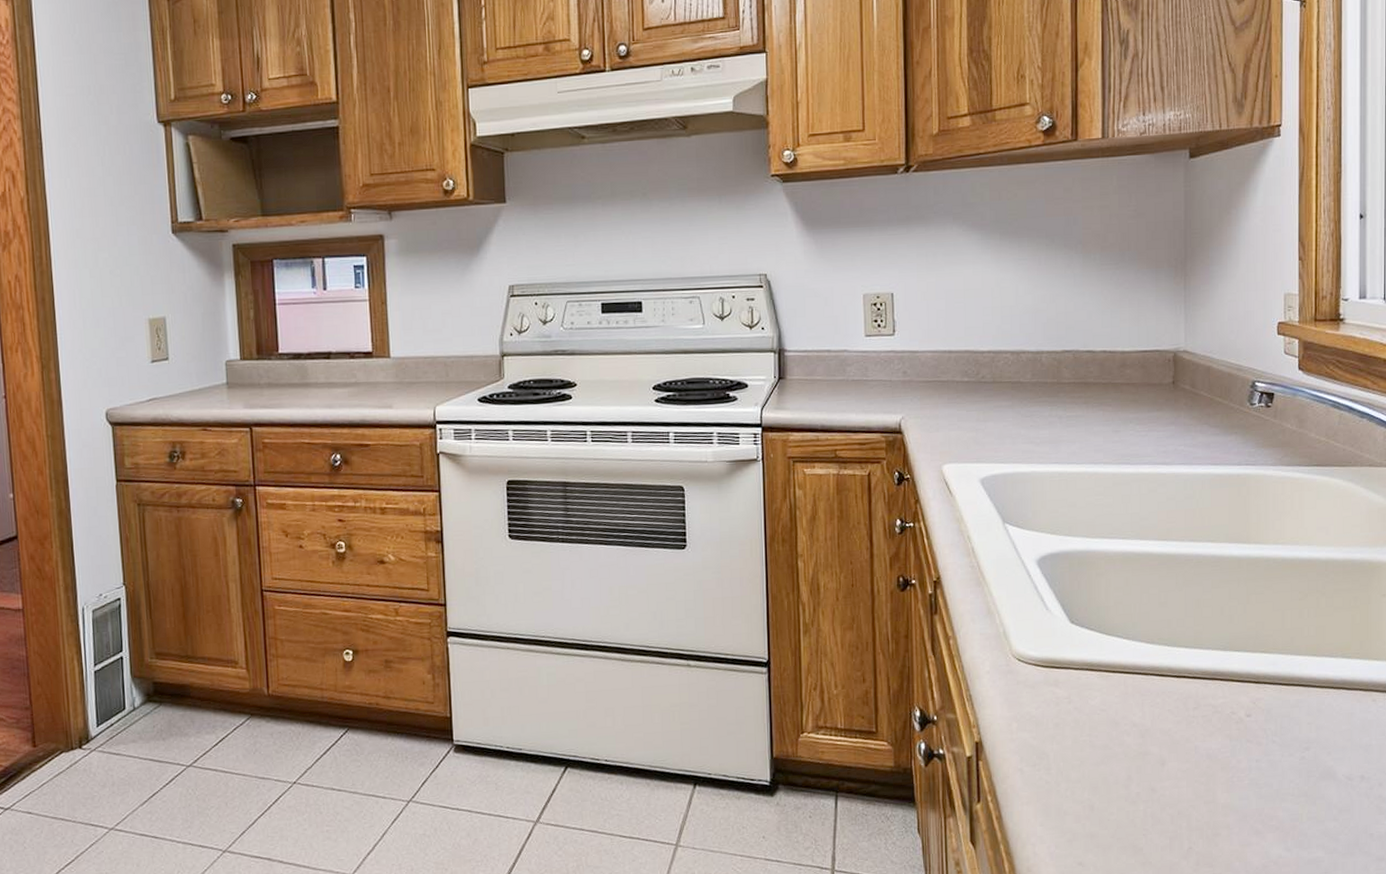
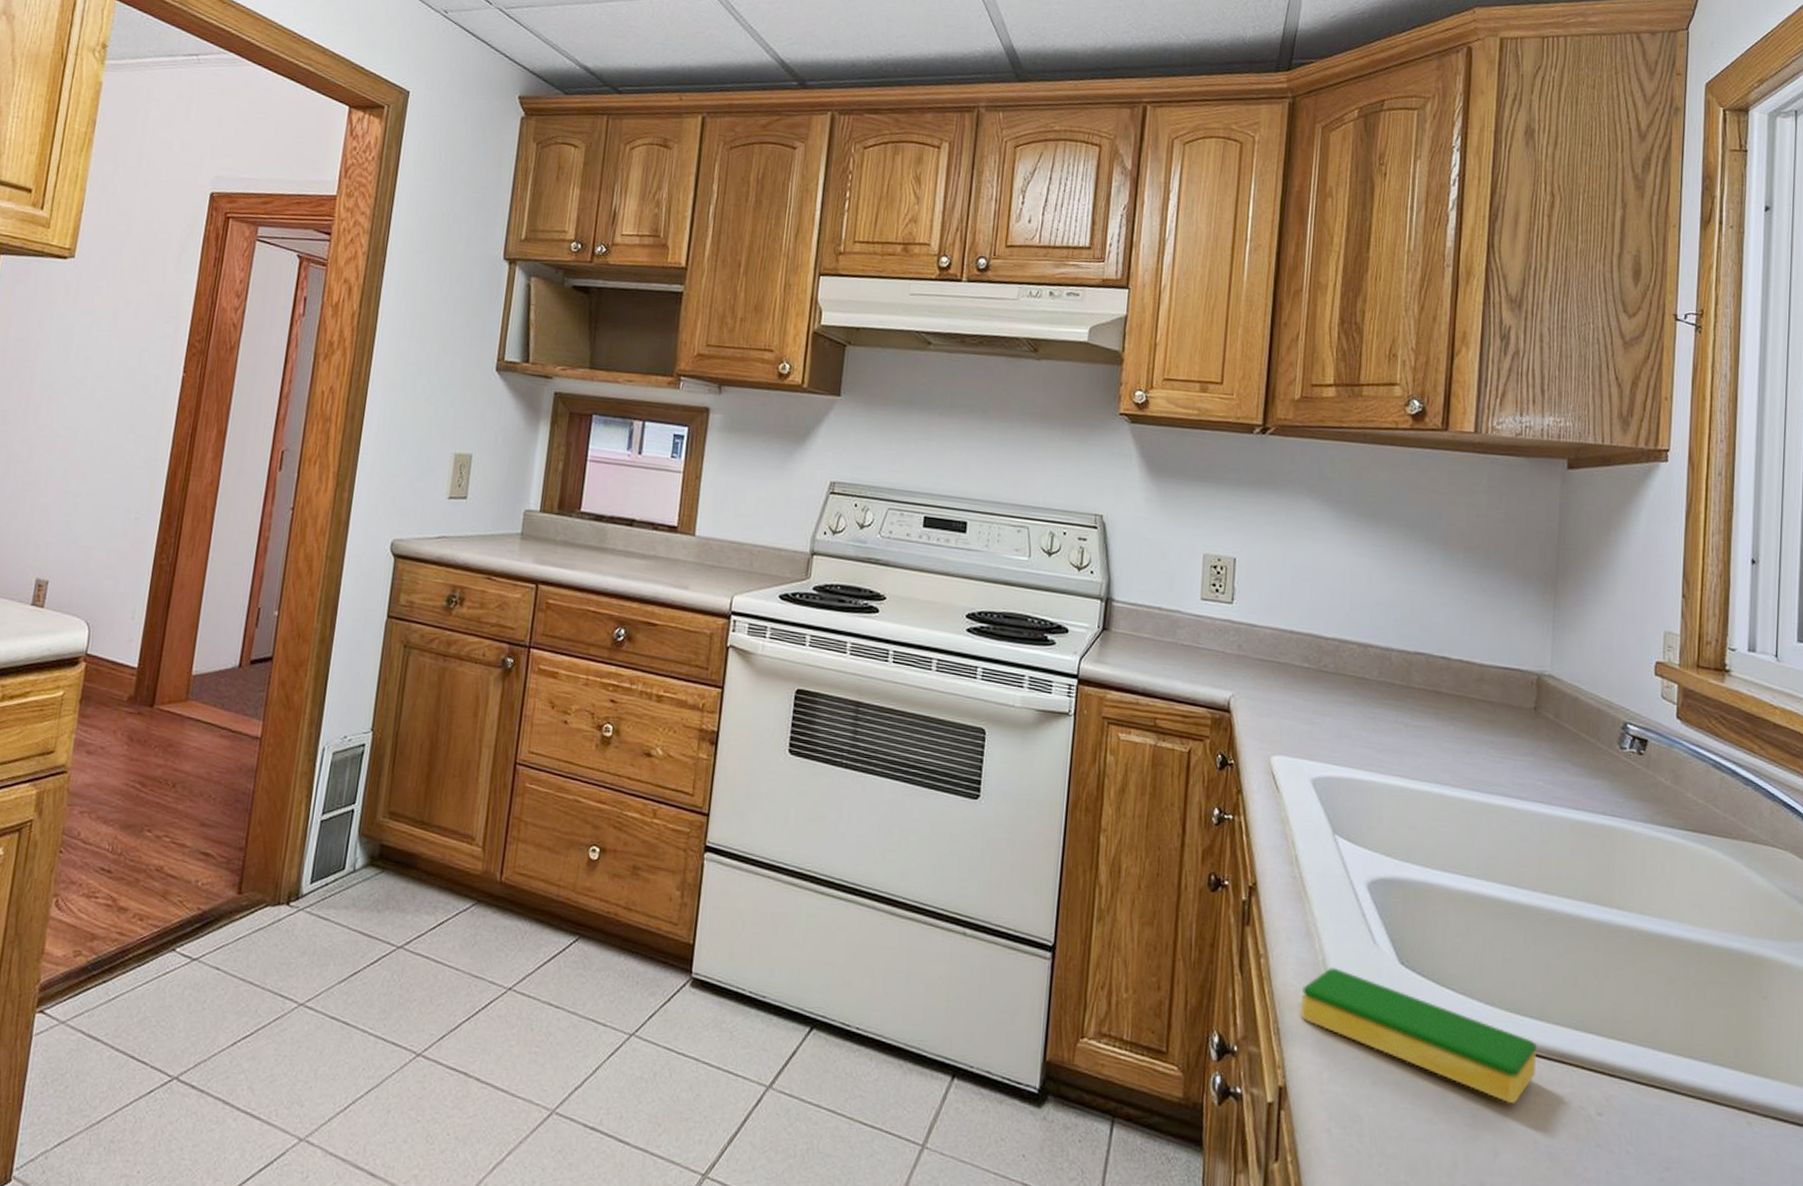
dish sponge: none [987,635,1193,721] -> present [1299,966,1538,1104]

